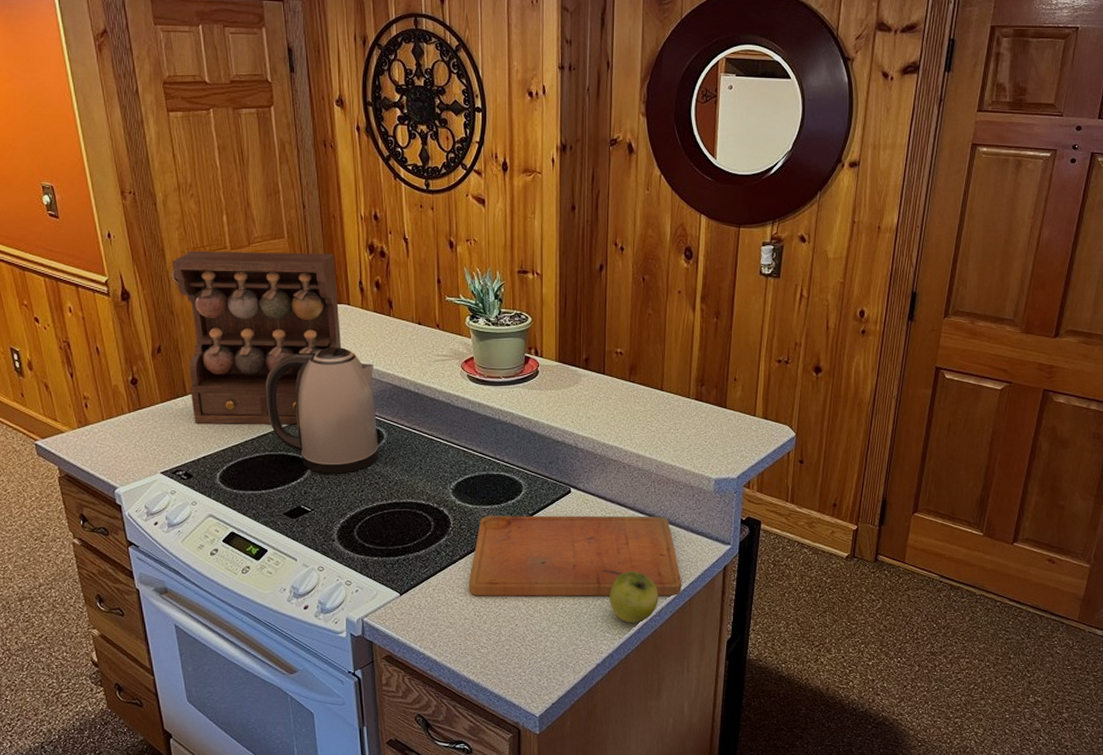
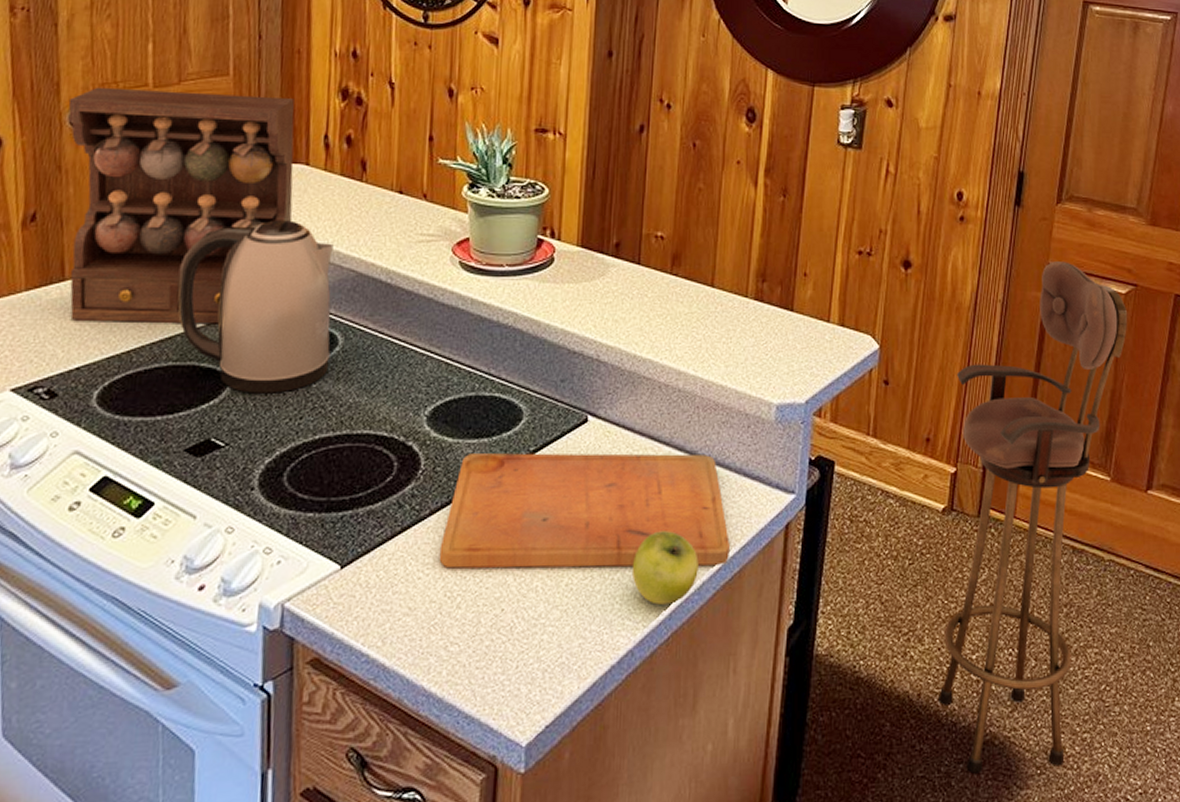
bar stool: none [842,365,1002,744] -> present [938,261,1128,774]

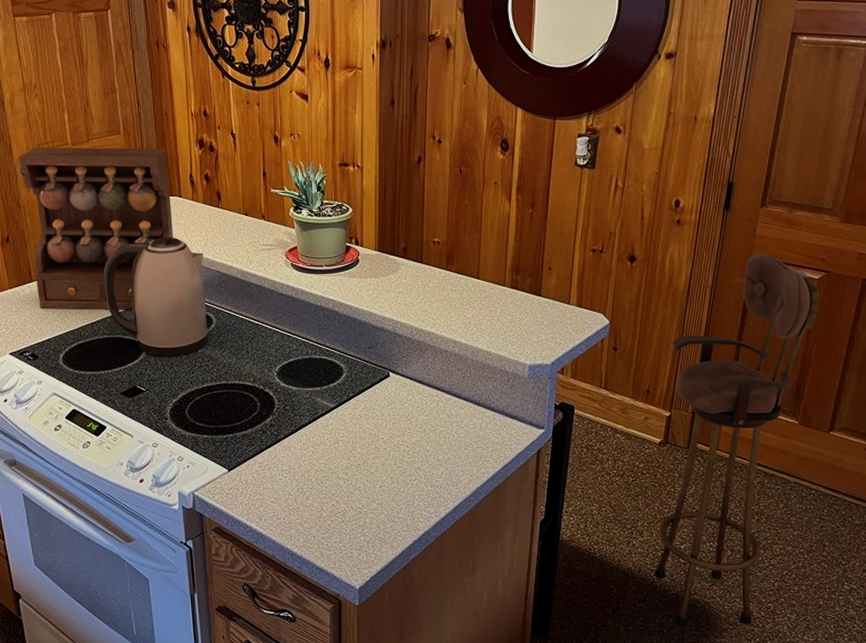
cutting board: present [439,453,730,569] -> none [292,398,496,477]
fruit: present [631,531,699,605] -> none [426,453,474,502]

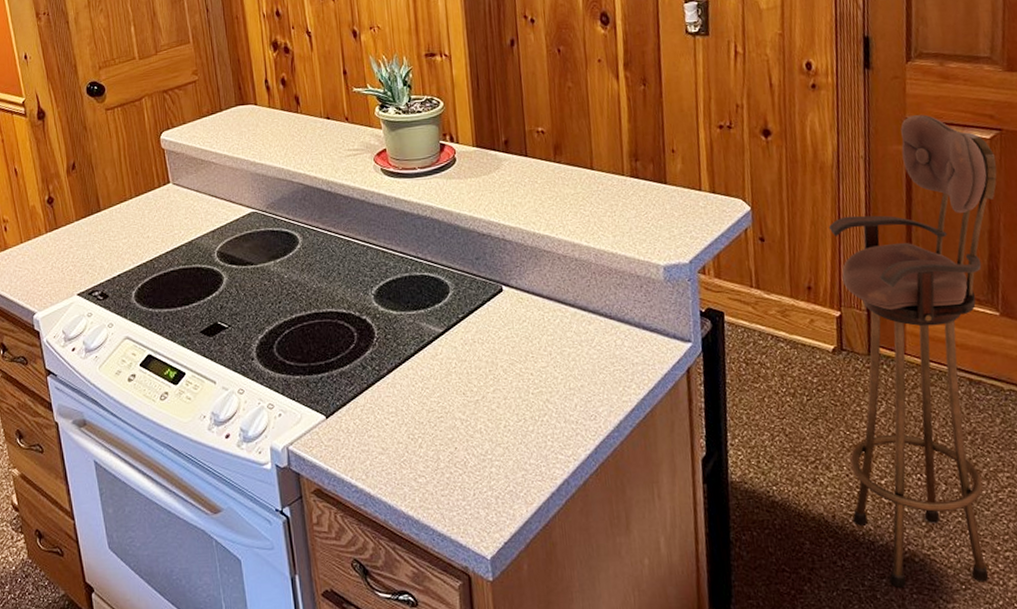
spice rack: present [18,147,174,310] -> none [84,54,251,240]
kettle: present [103,237,208,356] -> none [177,149,295,286]

